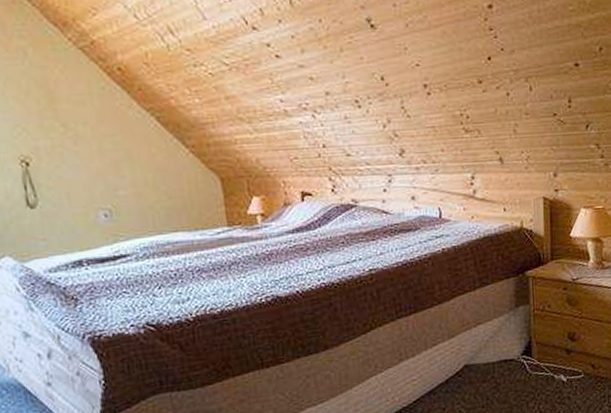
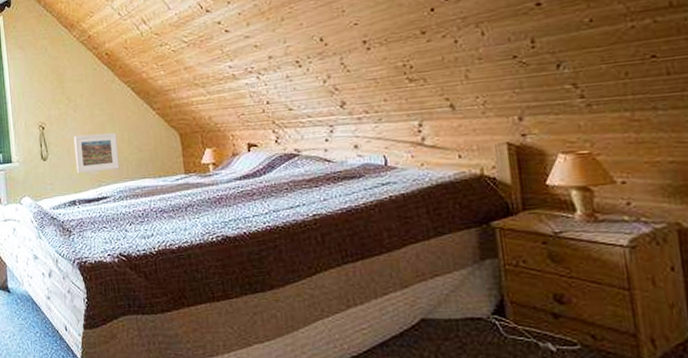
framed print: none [74,174,143,226] -> present [73,133,120,174]

